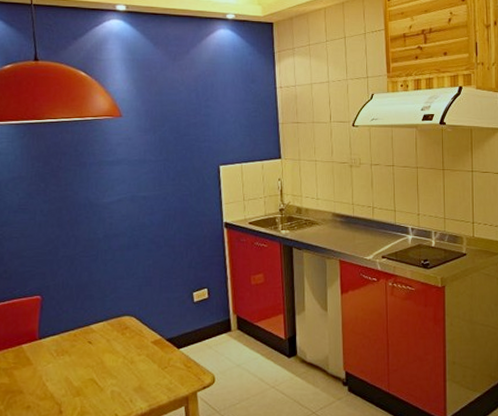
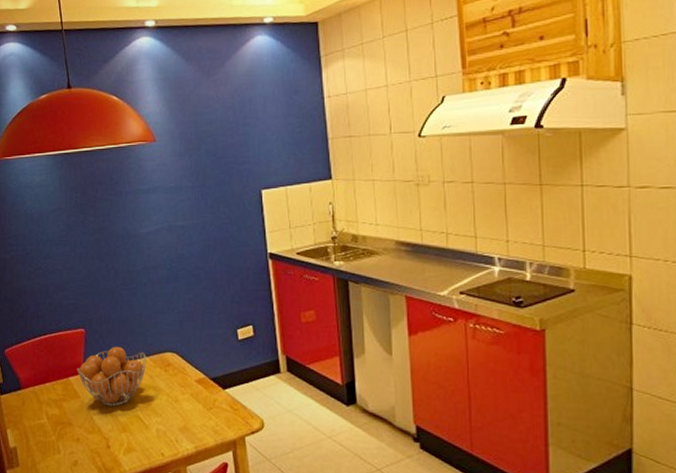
fruit basket: none [30,312,103,372] -> present [77,346,146,406]

